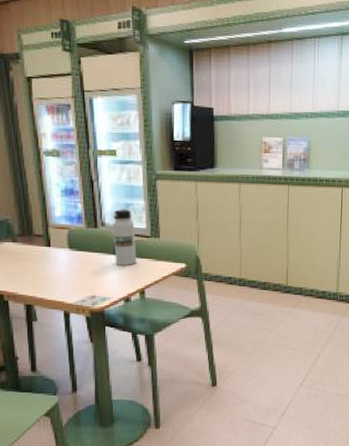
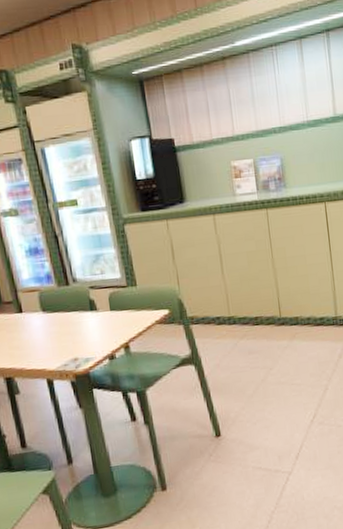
water bottle: present [113,209,137,266] -> none [84,260,116,322]

